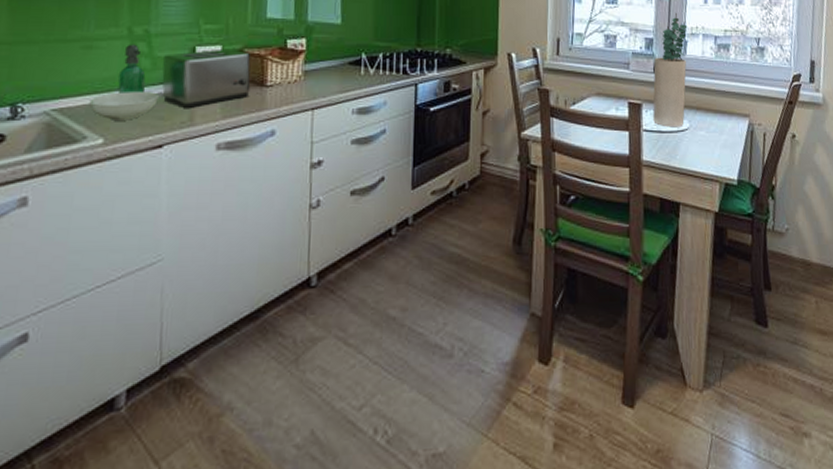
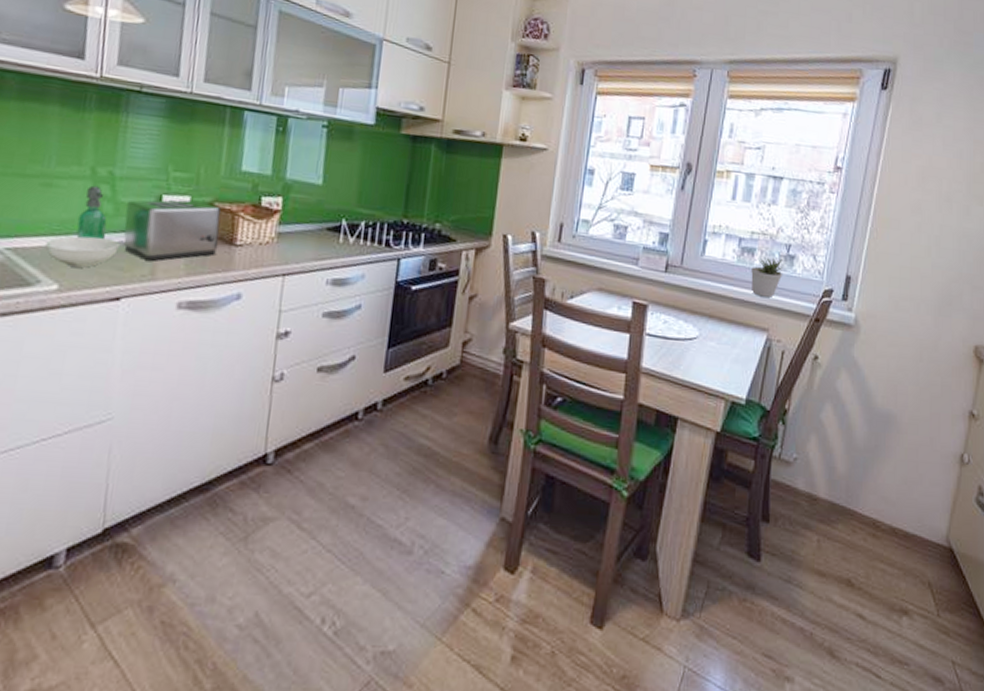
vase: present [653,12,688,128] -> none [659,206,710,336]
potted plant: none [728,50,756,86] -> present [751,257,783,298]

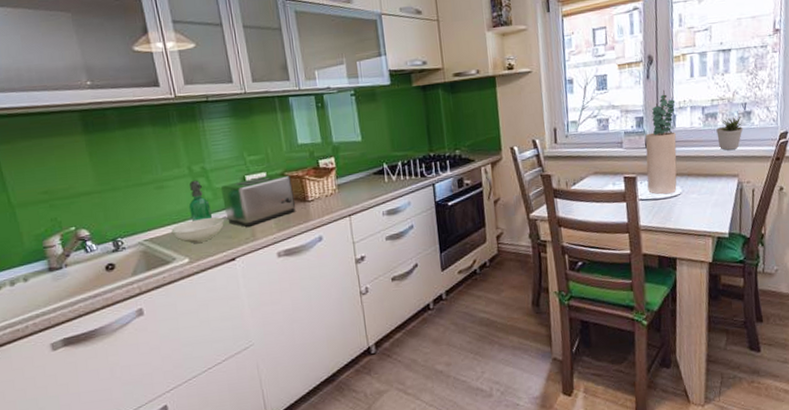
vase: none [659,206,710,336] -> present [645,89,677,195]

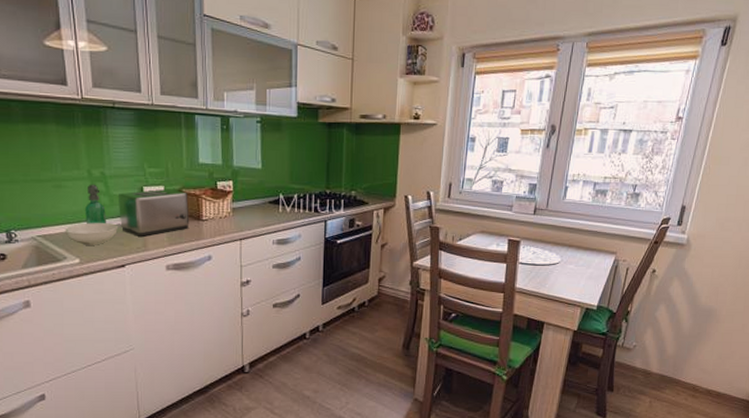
vase: present [645,89,677,195] -> none [529,160,570,262]
potted plant: present [716,116,743,150] -> none [603,196,629,228]

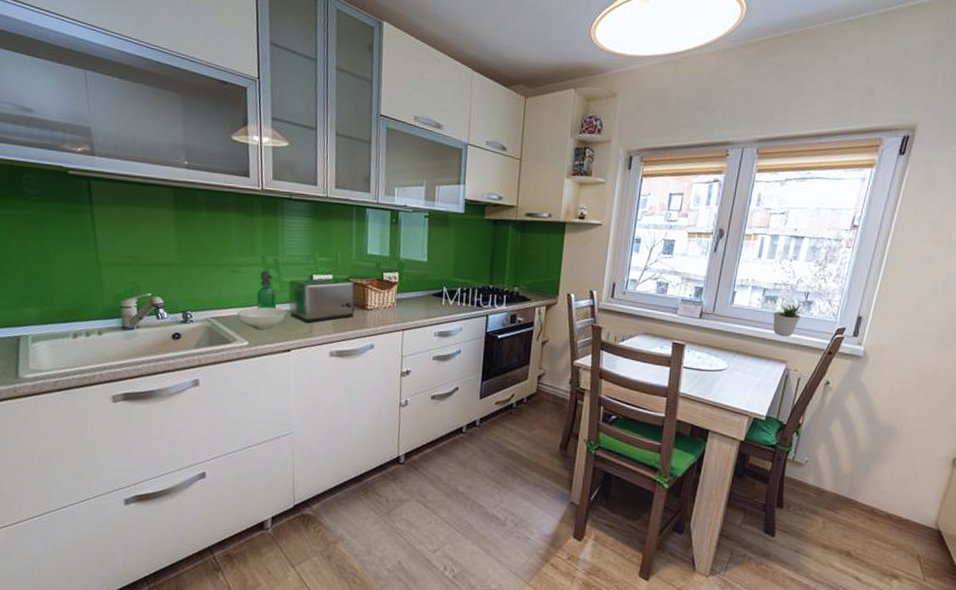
potted plant: none [603,196,629,228] -> present [773,303,801,336]

